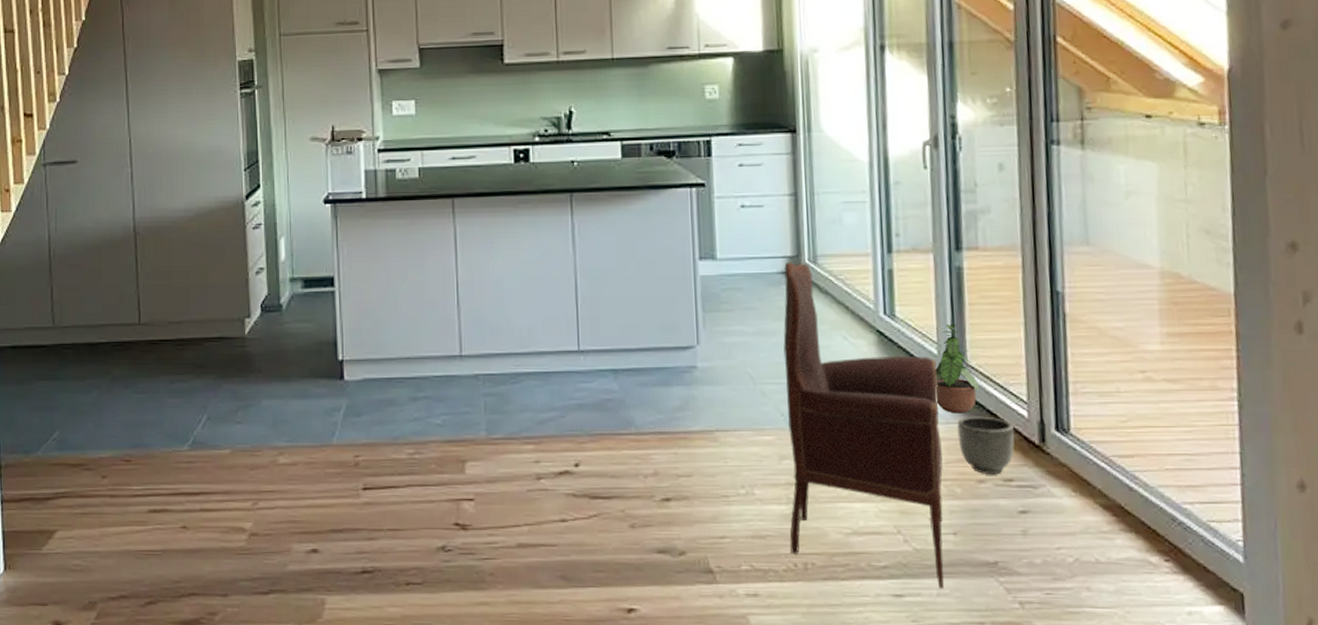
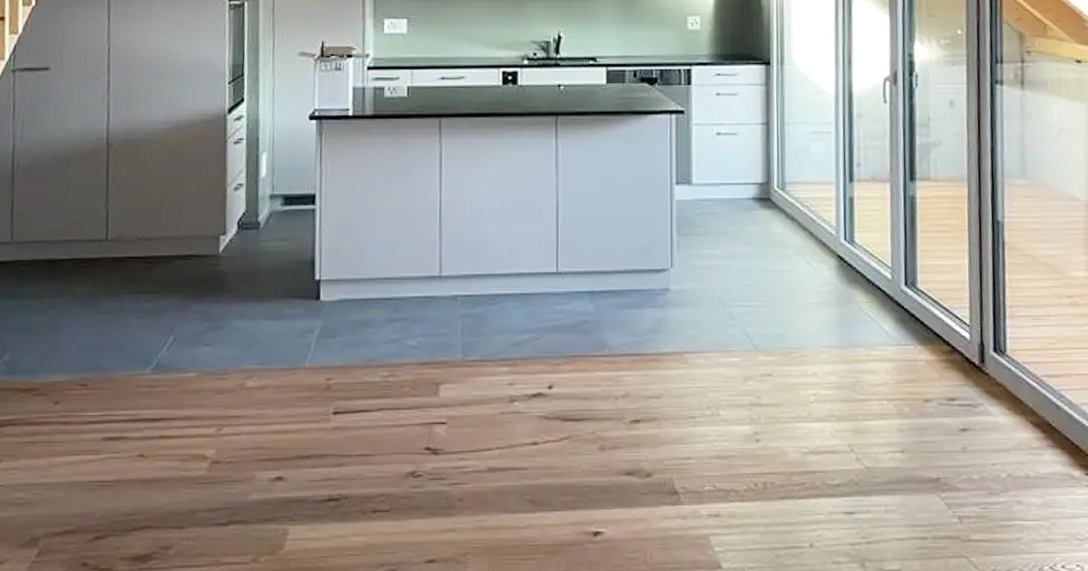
armchair: present [783,262,944,589] -> none [751,188,894,506]
potted plant: present [935,323,980,413] -> none [889,249,928,336]
planter: present [956,416,1014,475] -> none [906,338,957,395]

